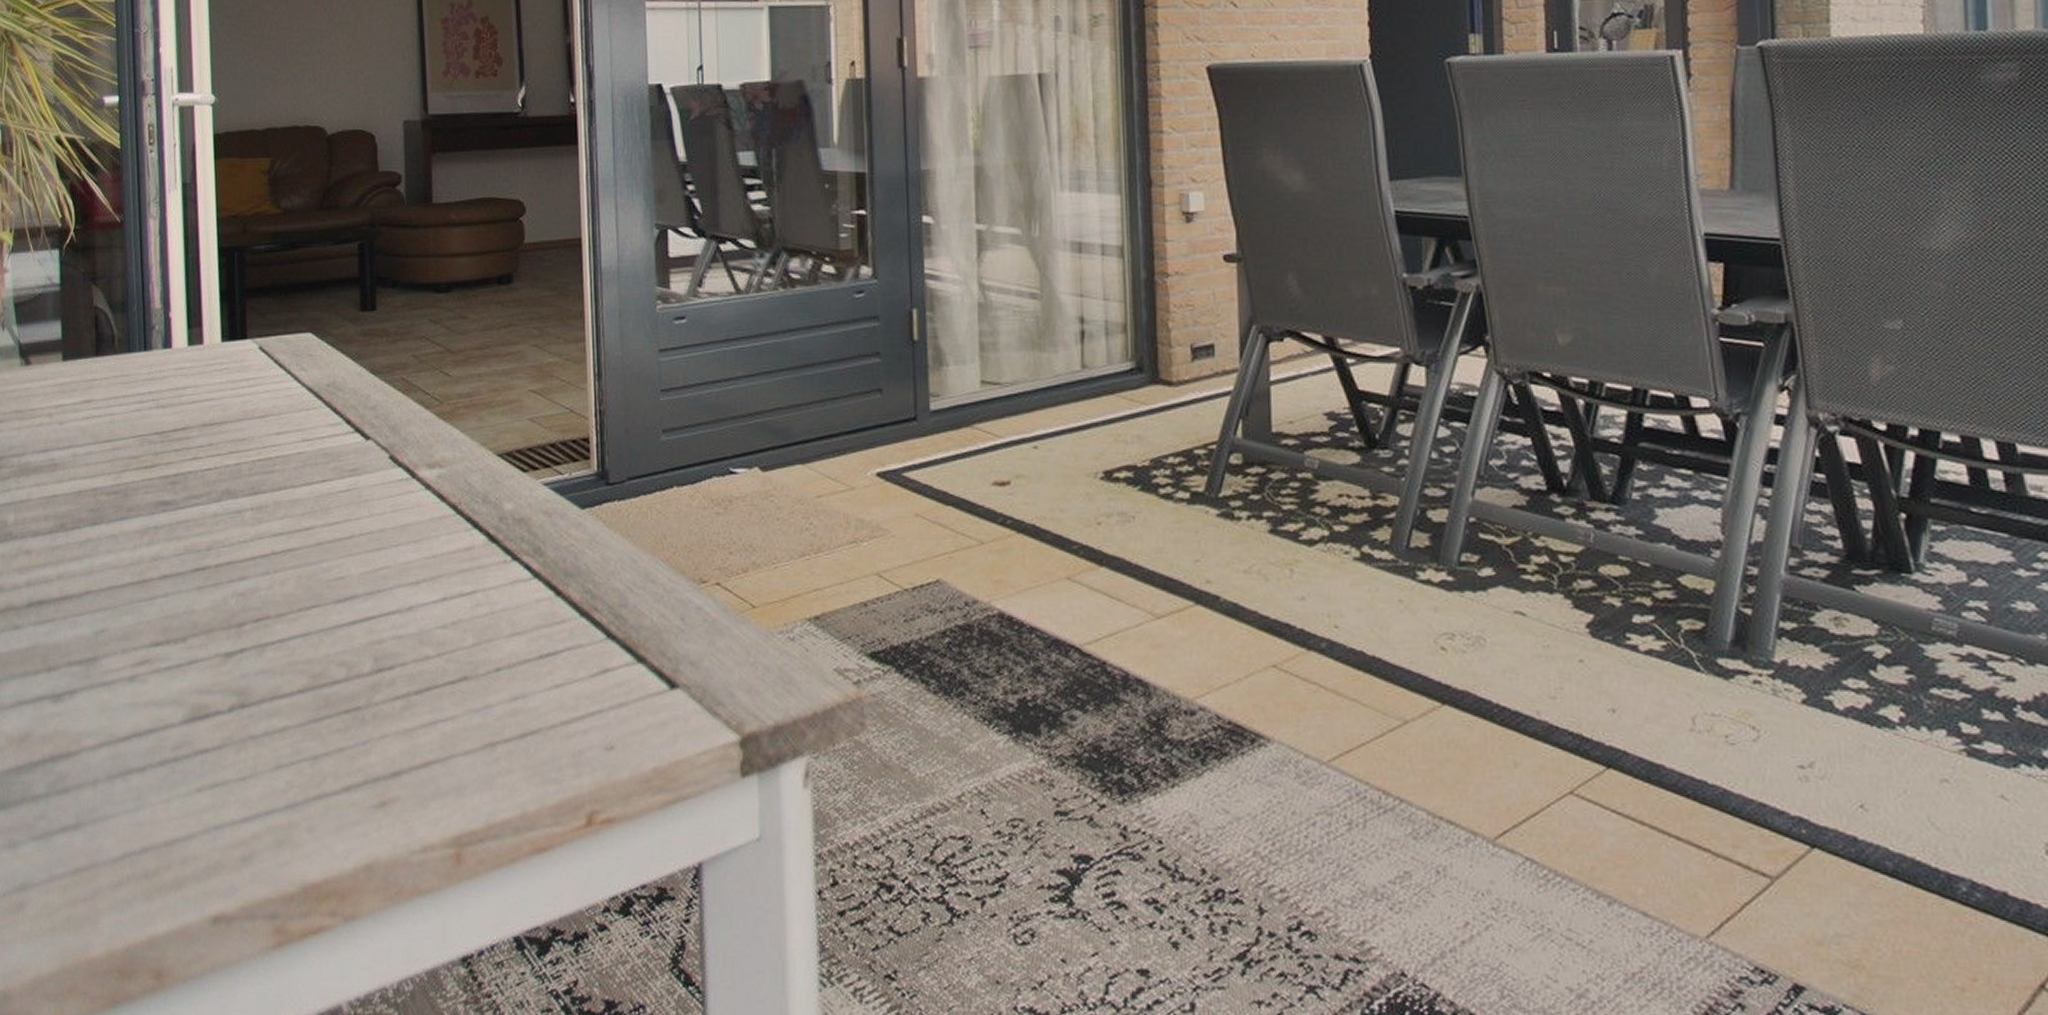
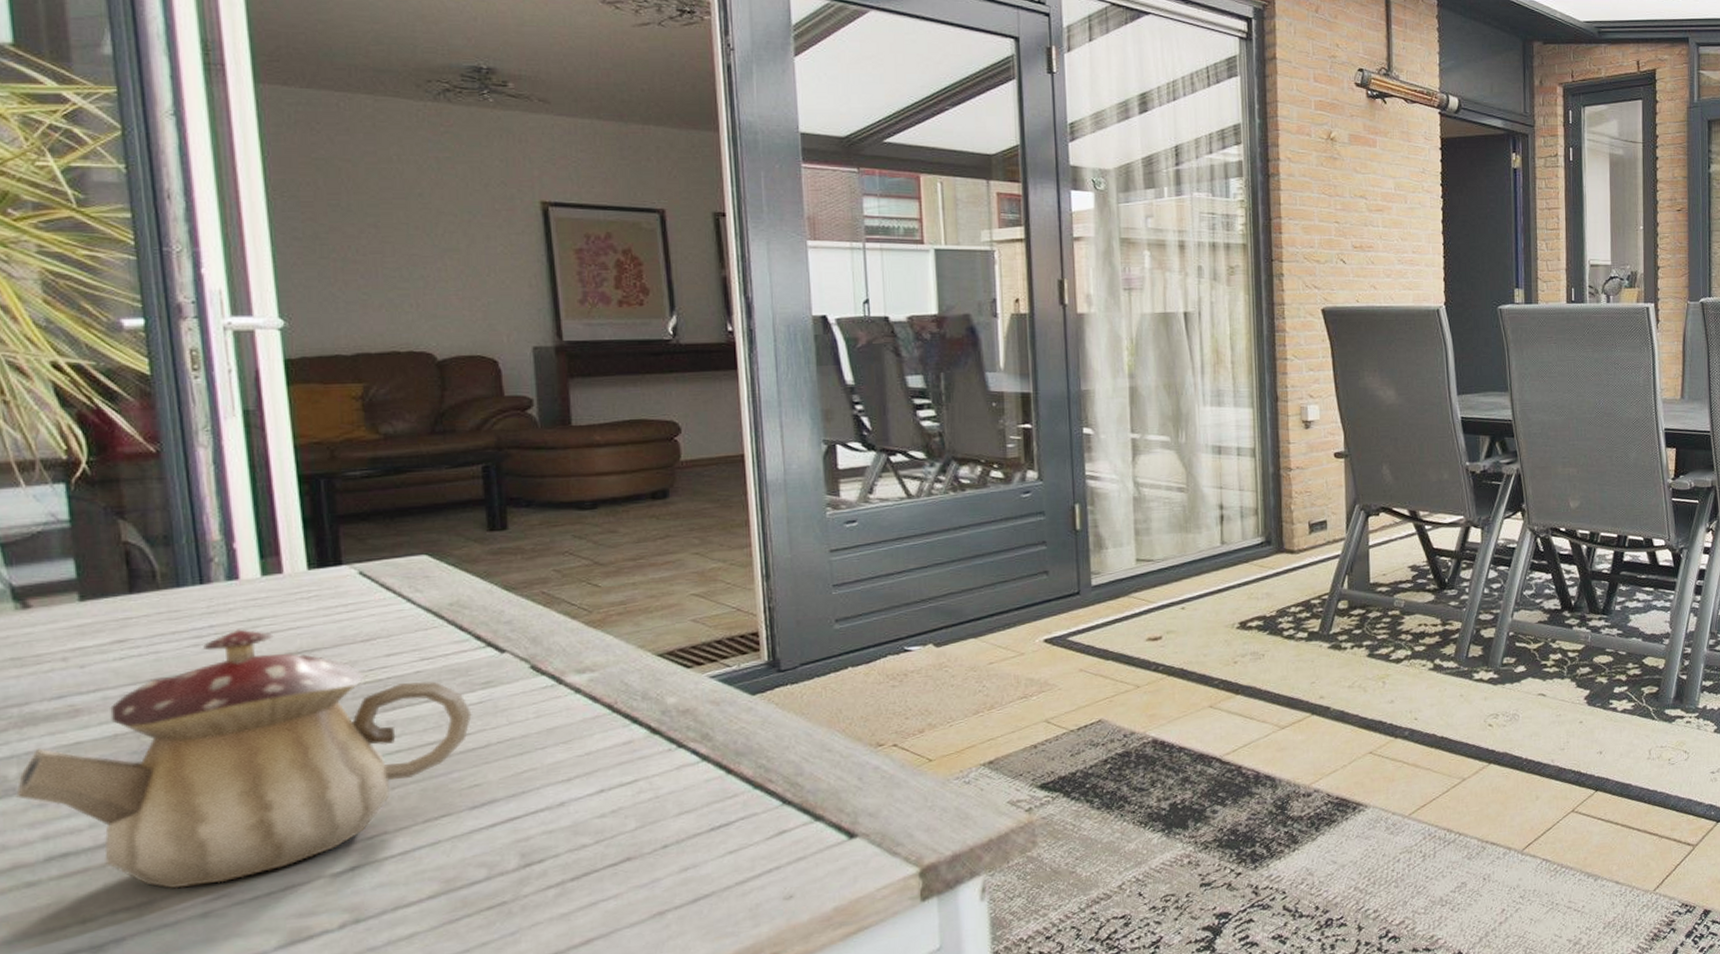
teapot: none [12,397,340,649] -> present [16,629,472,889]

